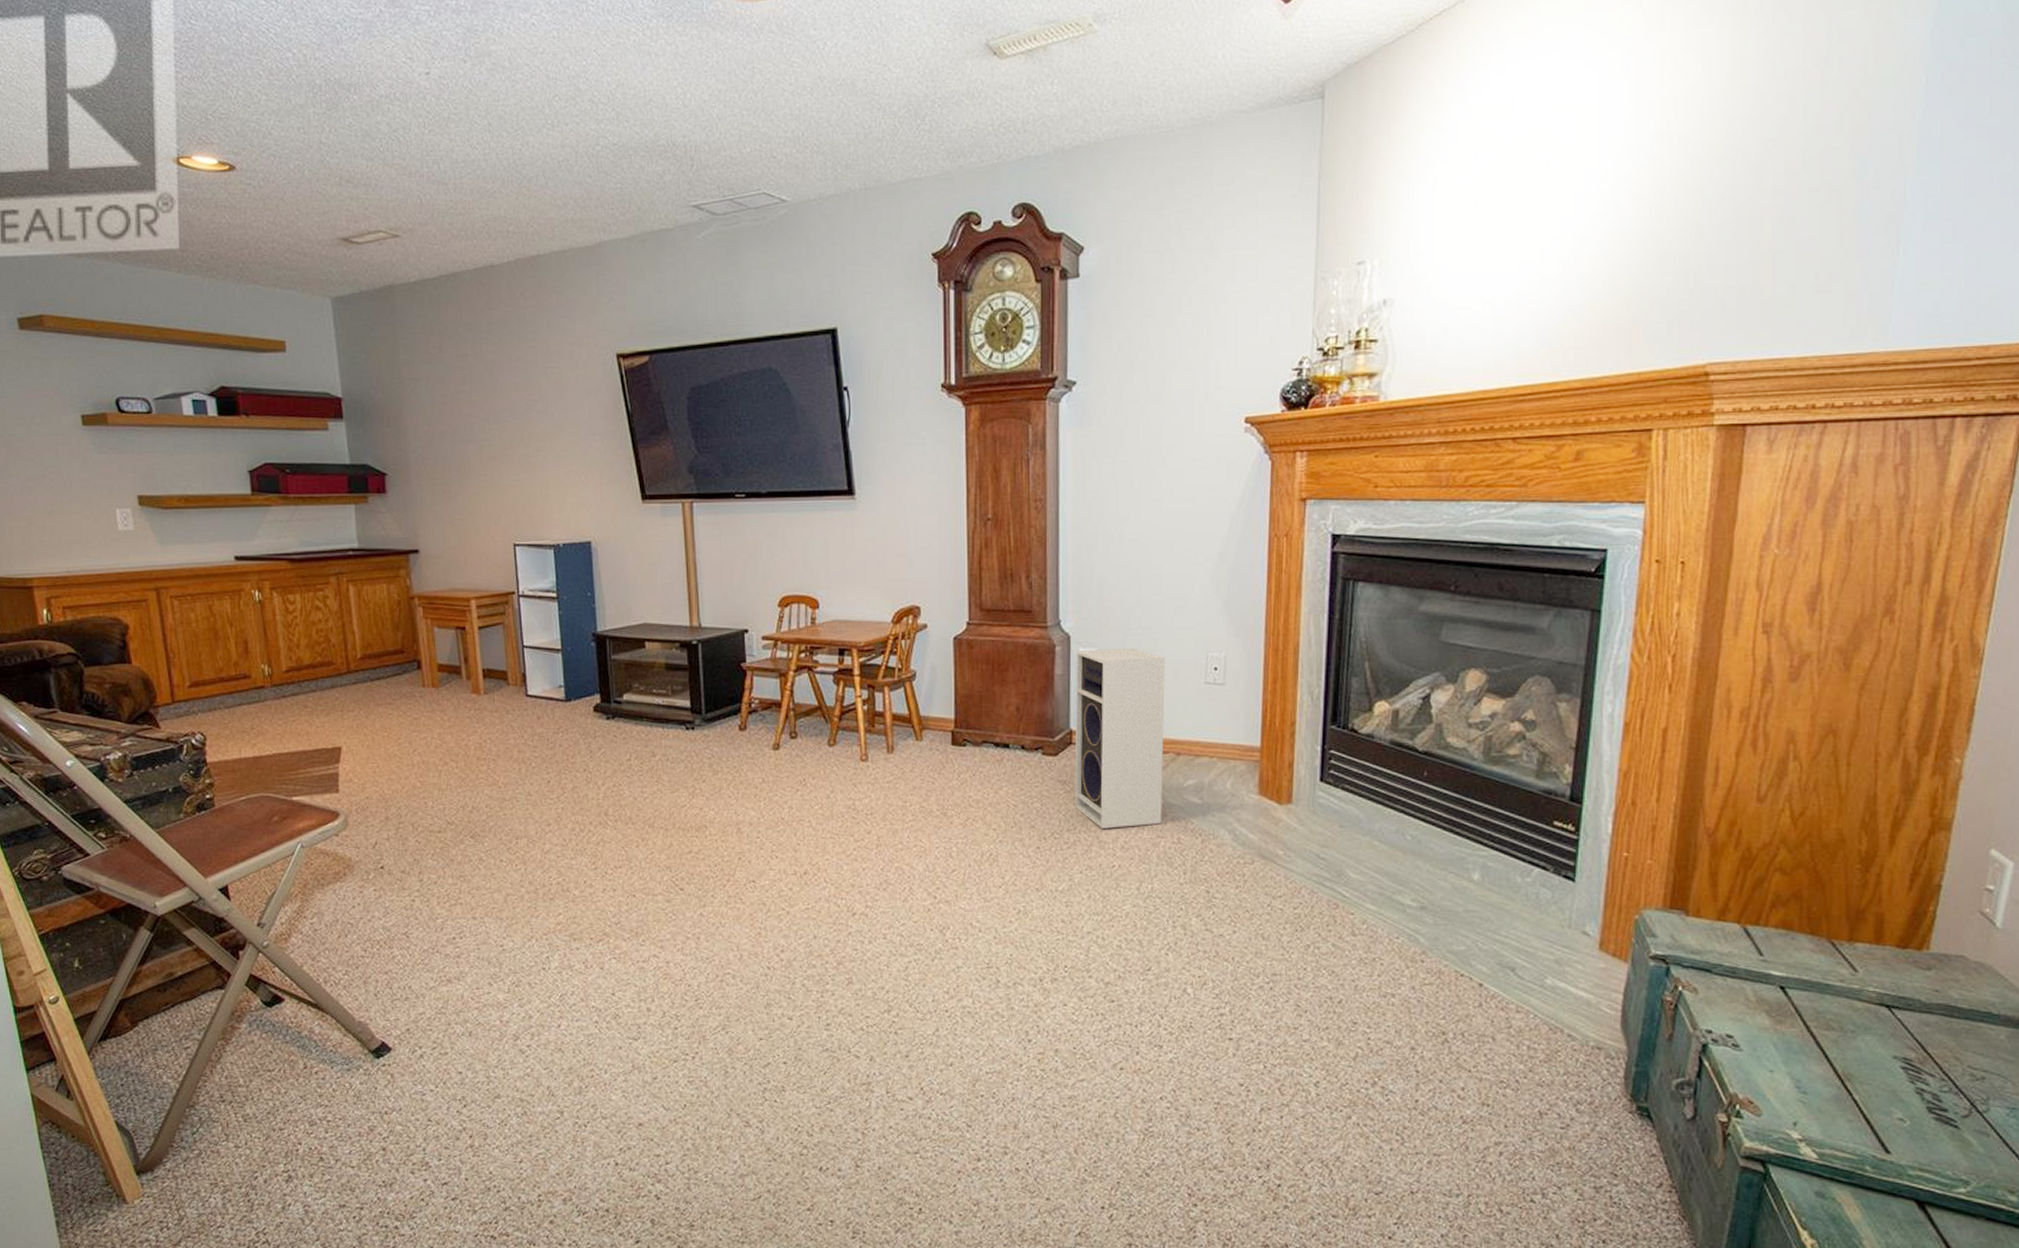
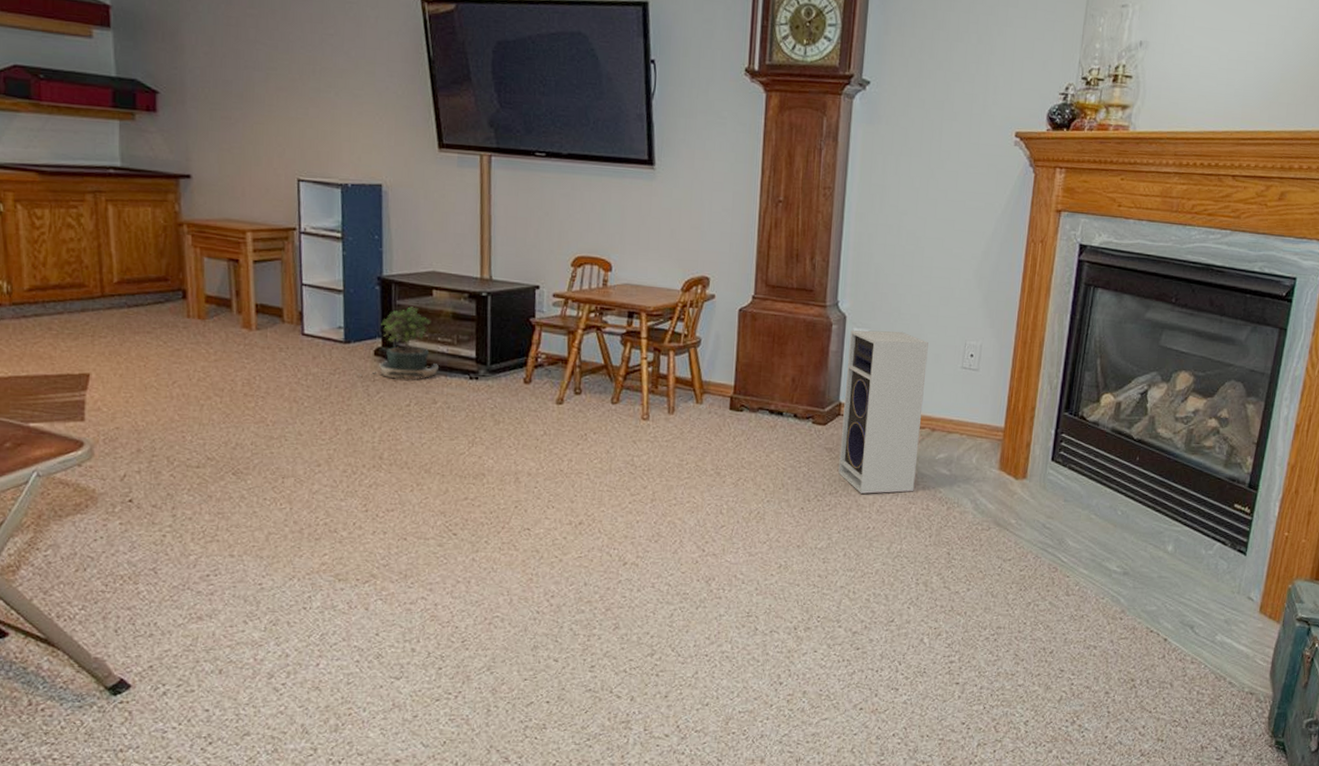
potted plant: none [579,660,656,734] -> present [357,306,440,380]

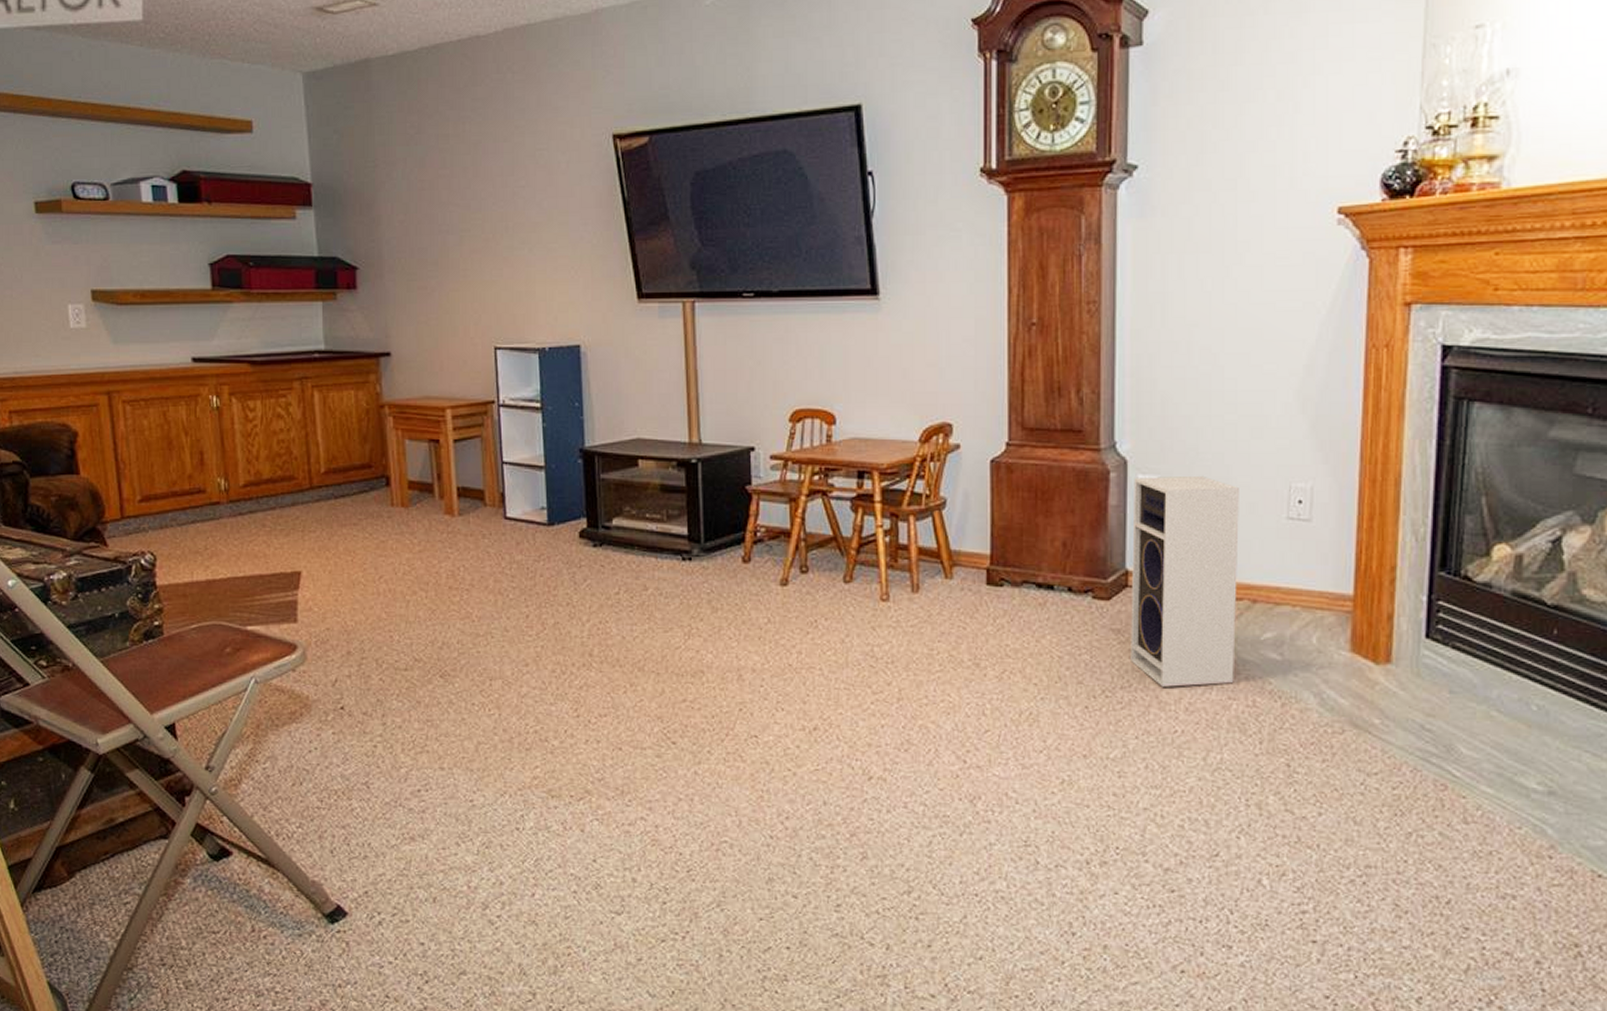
potted plant: present [357,306,440,380] -> none [563,480,649,564]

